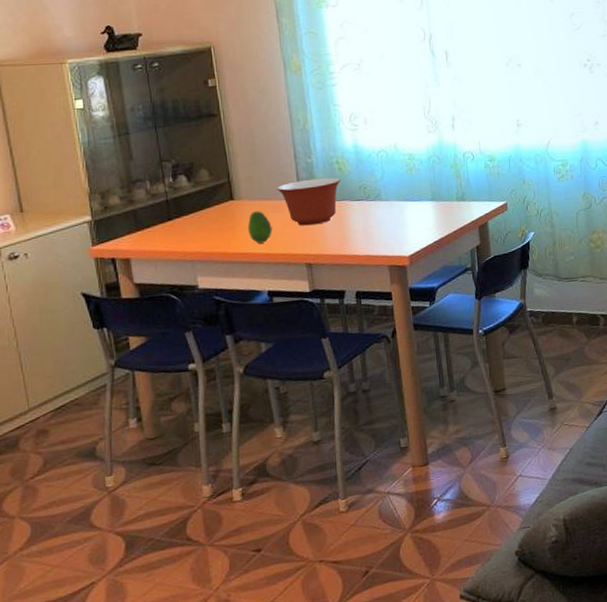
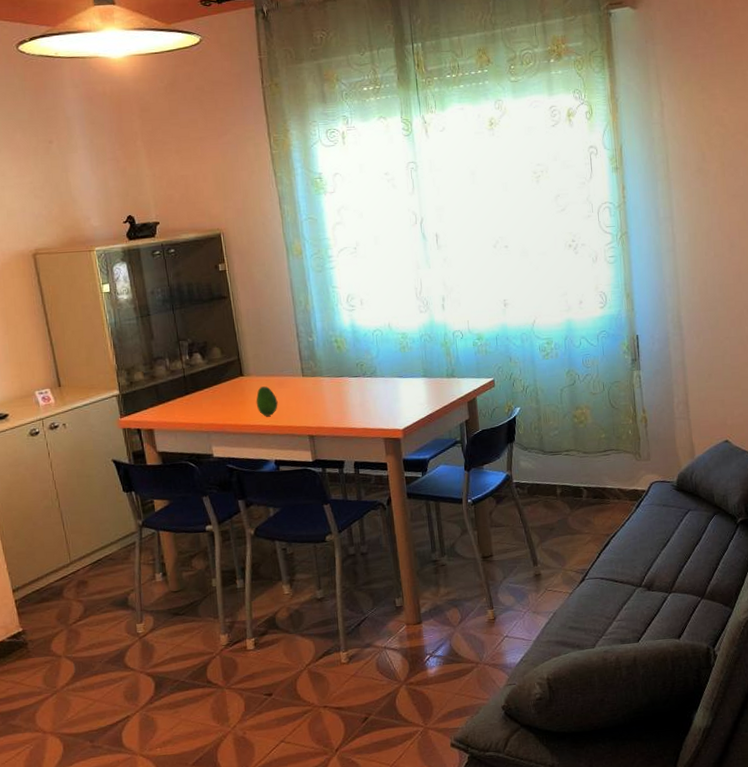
mixing bowl: present [277,177,341,226] -> none [282,355,340,401]

